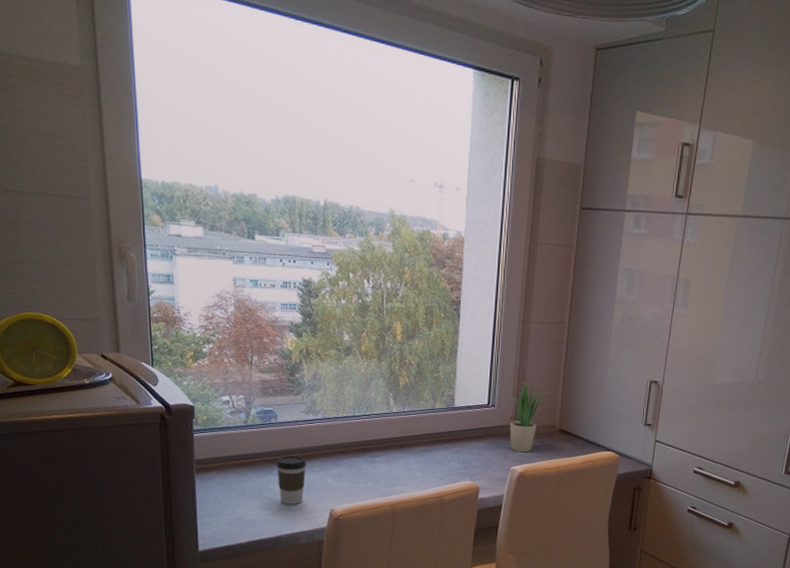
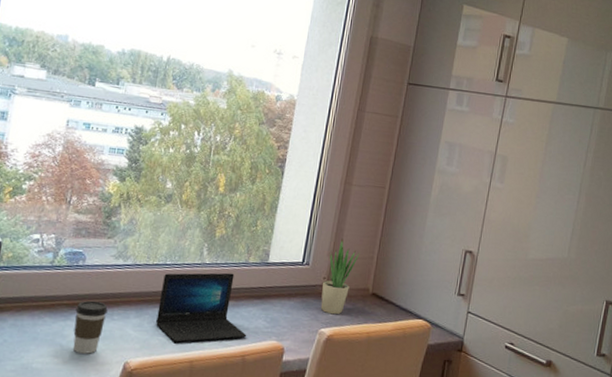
laptop: none [354,420,442,489] -> present [156,272,247,343]

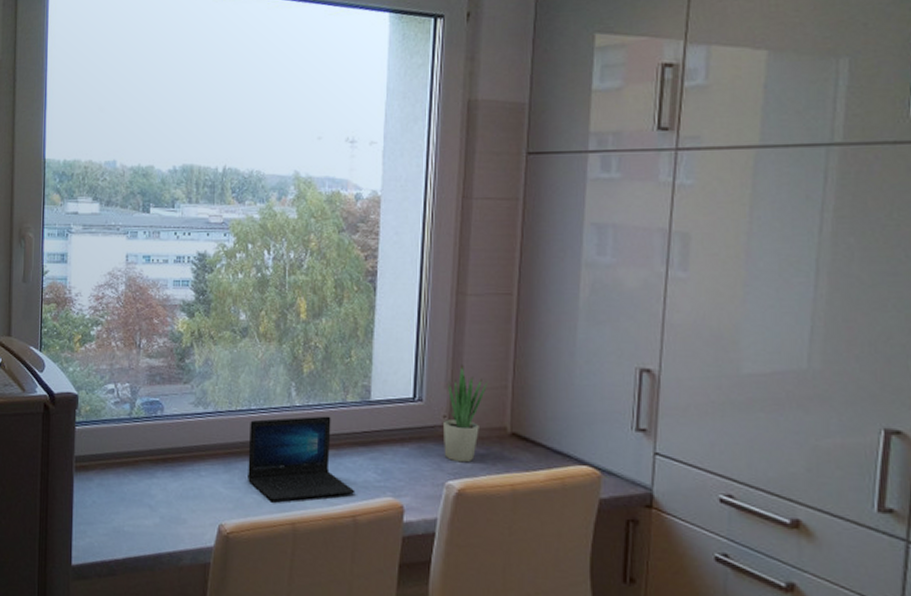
coffee cup: present [72,300,108,354] -> none [160,455,194,516]

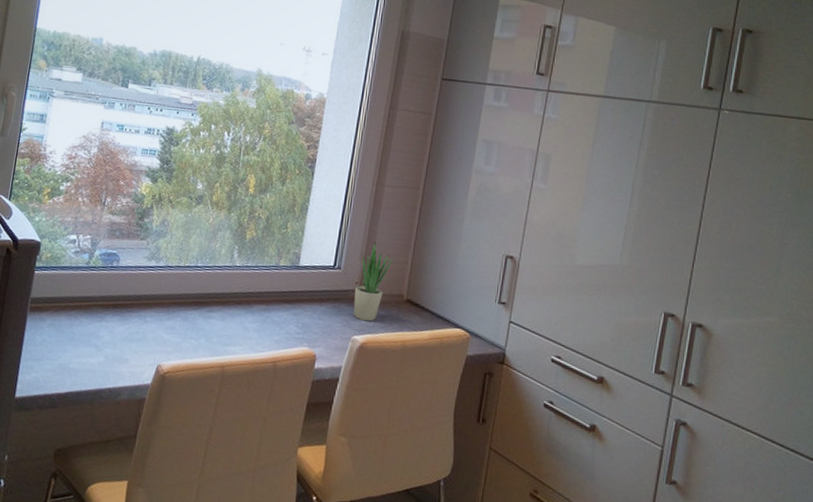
laptop: present [248,416,355,501] -> none [187,275,278,347]

